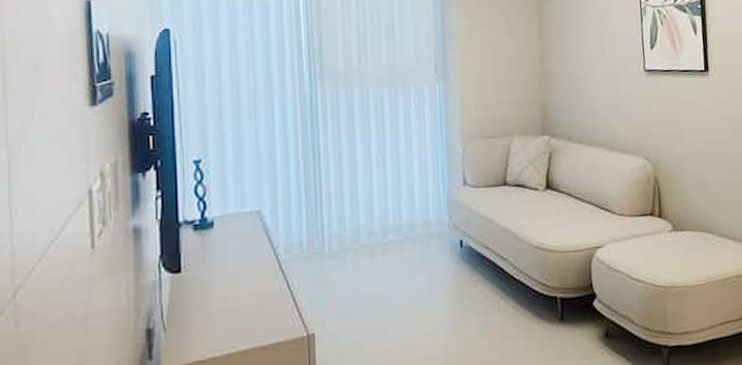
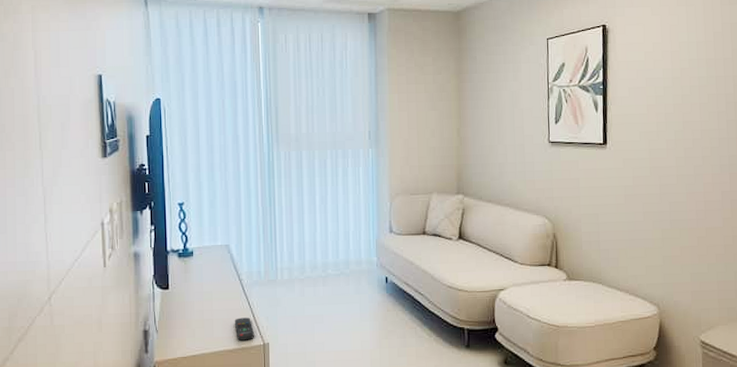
remote control: none [268,302,295,334] -> present [234,317,254,341]

